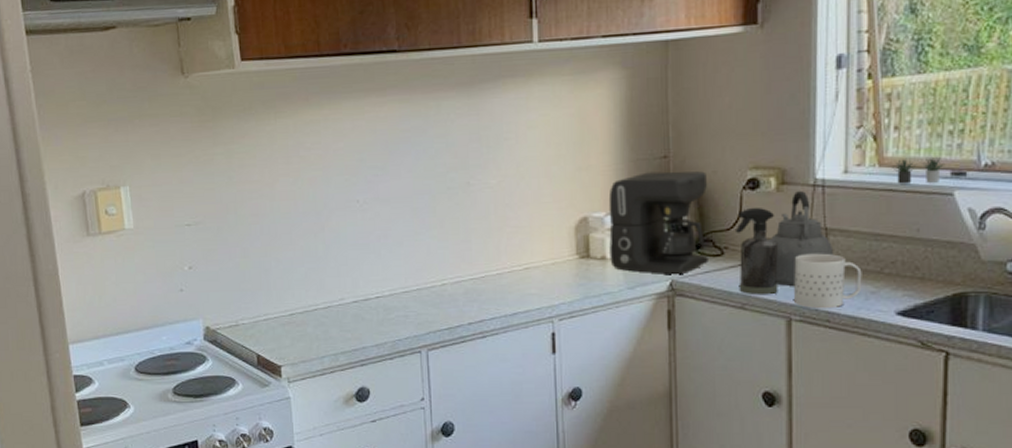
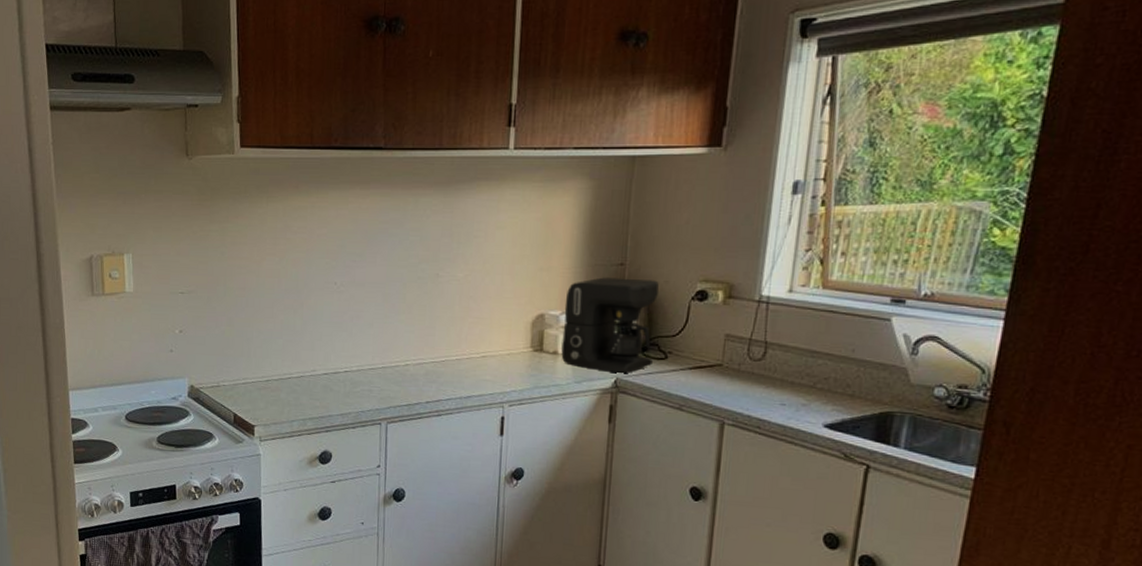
spray bottle: present [736,207,779,296] -> none [678,317,720,400]
kettle: present [771,191,834,286] -> none [713,306,771,392]
mug: present [793,253,862,309] -> none [727,364,796,417]
succulent plant: present [891,156,946,184] -> none [833,283,887,308]

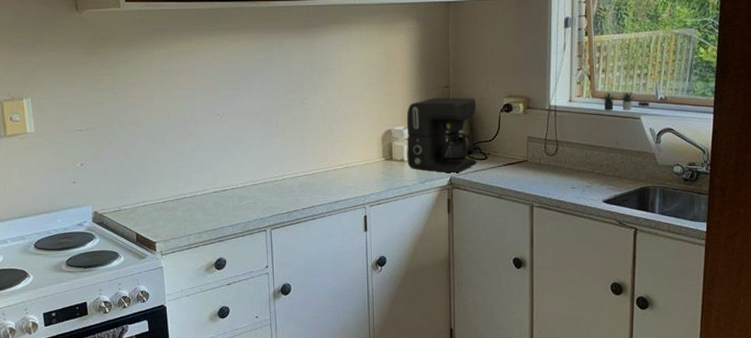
succulent plant: none [833,283,887,308] -> present [600,91,636,110]

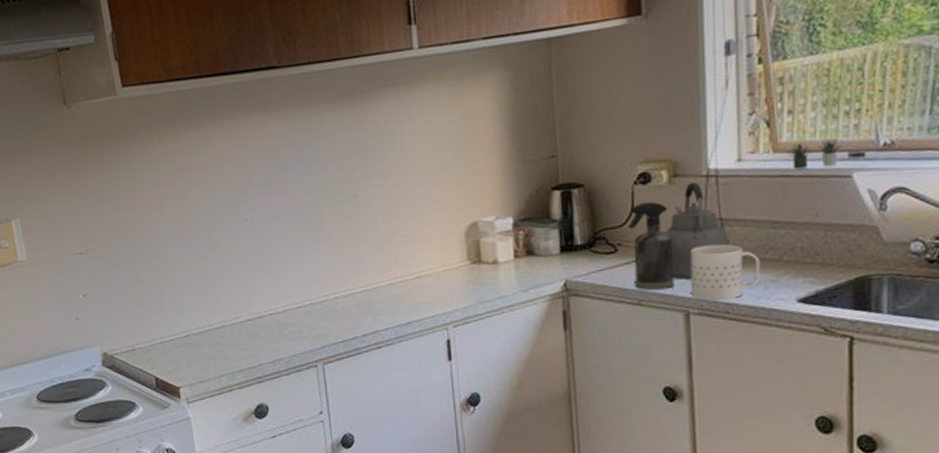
coffee maker: present [406,97,477,173] -> none [497,169,602,276]
spray bottle: none [496,124,525,189] -> present [629,201,675,291]
kettle: none [520,114,562,182] -> present [665,182,731,280]
mug: none [534,158,581,198] -> present [689,244,761,301]

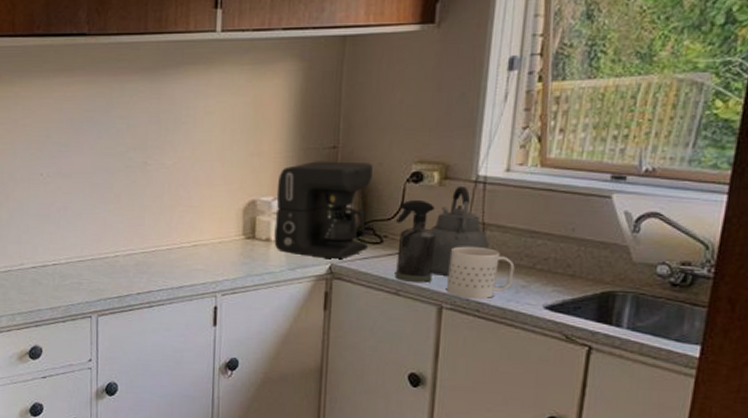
coffee maker: none [497,169,602,276] -> present [274,161,373,260]
succulent plant: present [785,138,843,169] -> none [552,159,607,185]

